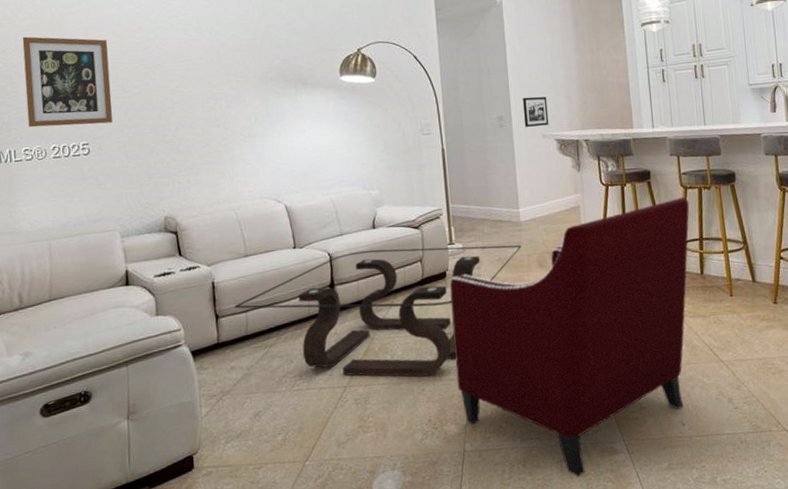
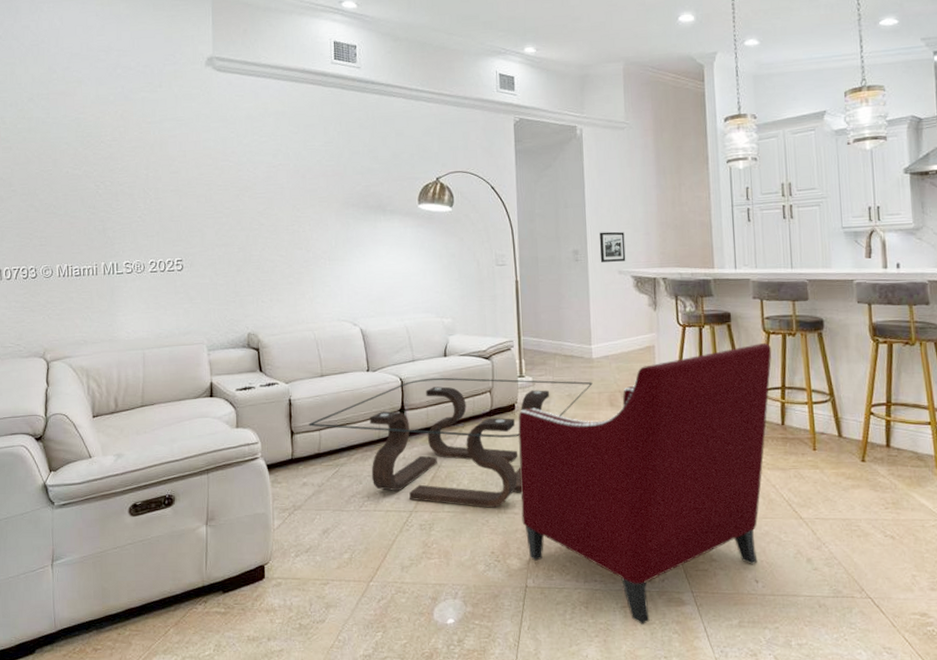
wall art: present [22,36,113,128] -> none [128,157,205,243]

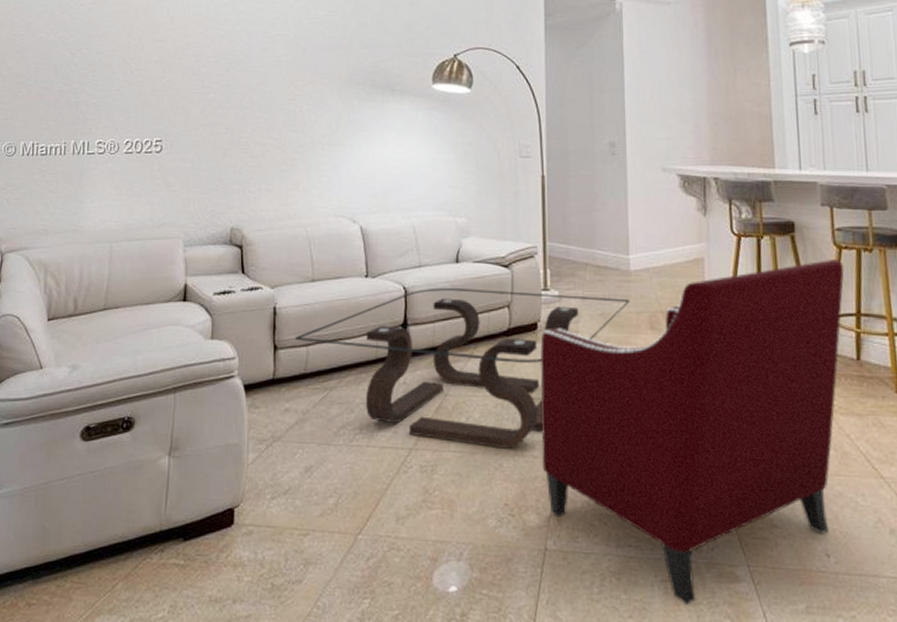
picture frame: present [599,231,626,262] -> none [640,122,671,157]

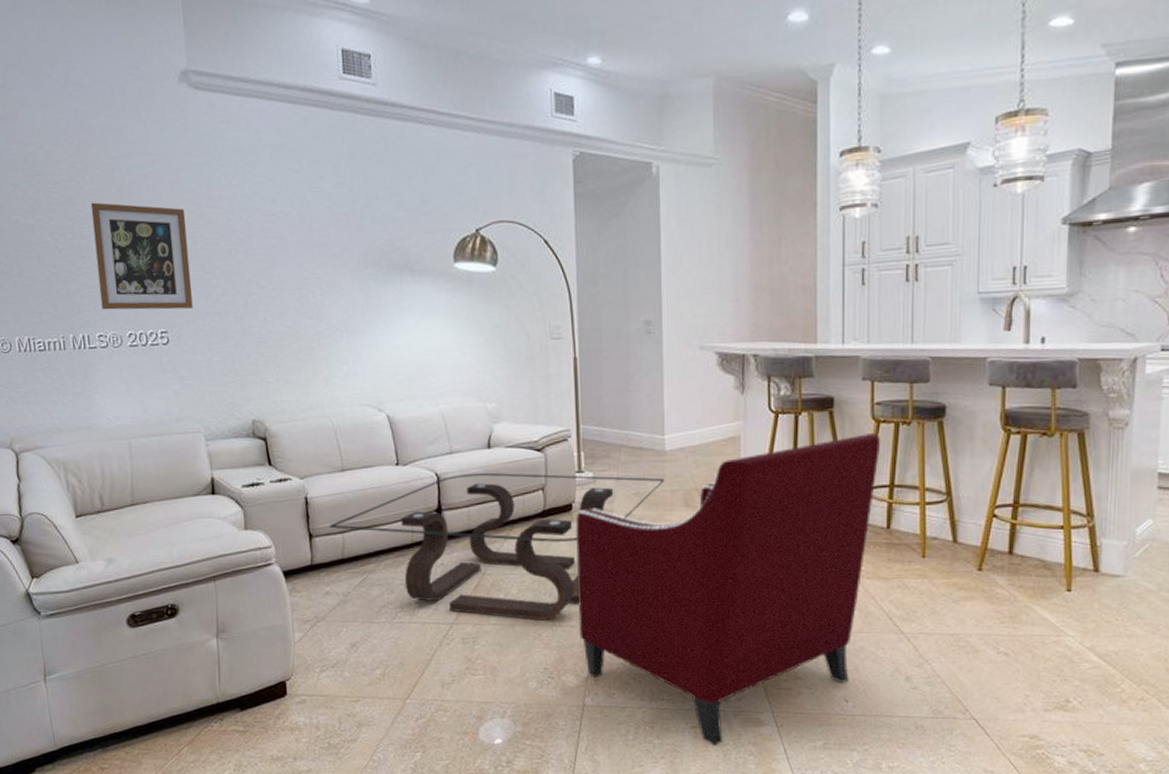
wall art: none [105,22,193,120] -> present [90,202,193,310]

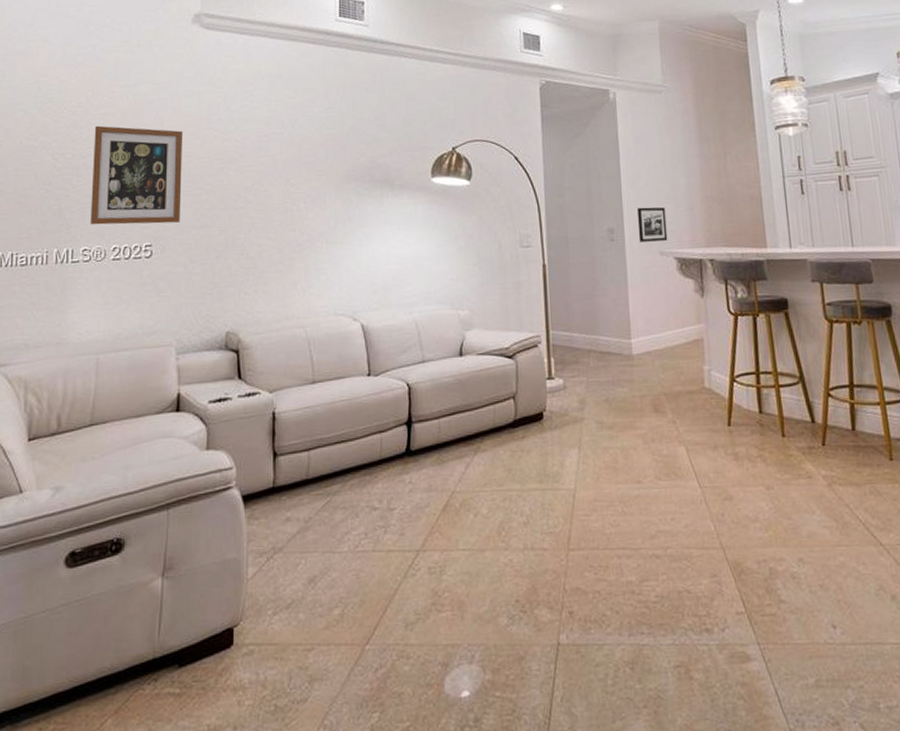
coffee table: present [329,472,665,620] -> none [296,381,634,544]
armchair: present [575,433,881,747] -> none [547,333,837,690]
picture frame: none [677,297,709,335] -> present [637,207,668,242]

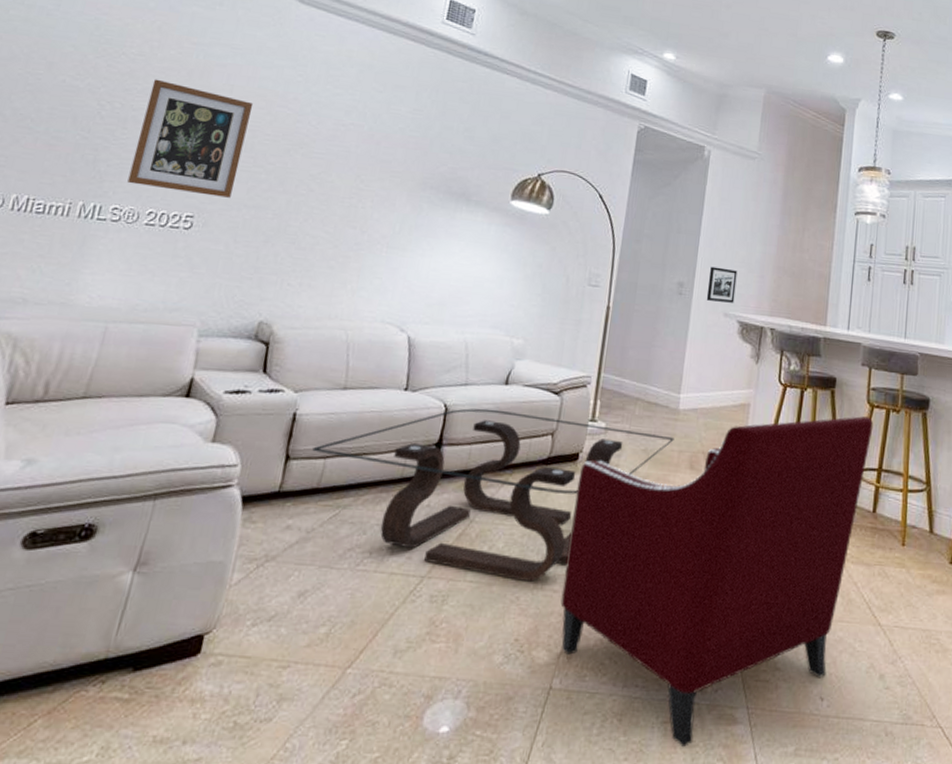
coffee table: none [296,381,634,544] -> present [312,408,675,582]
armchair: none [547,333,837,690] -> present [560,416,874,748]

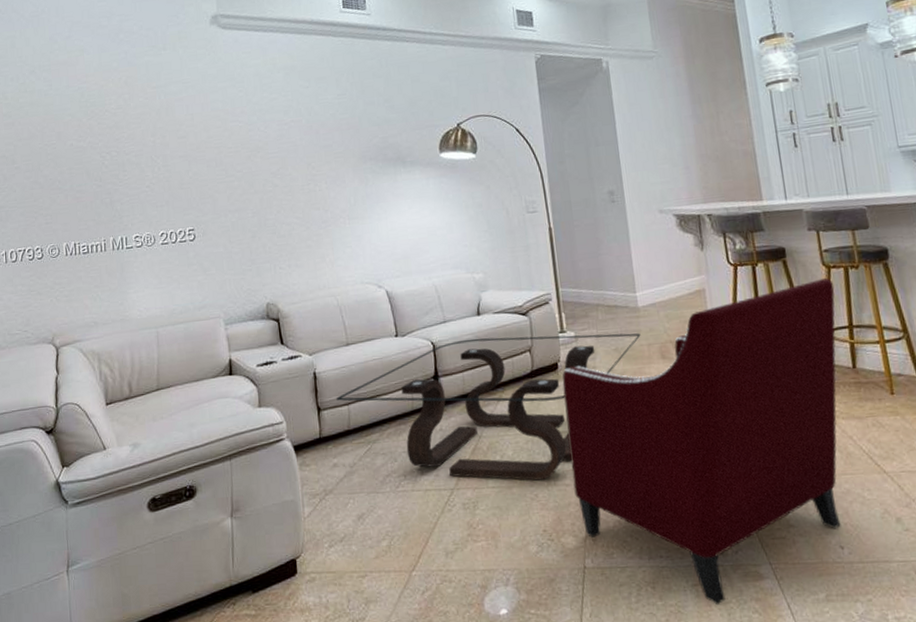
wall art: present [127,79,254,198] -> none [134,124,217,214]
picture frame: present [706,266,738,303] -> none [635,168,666,202]

